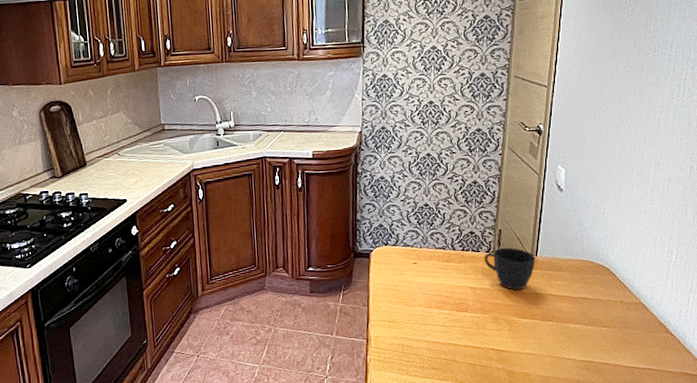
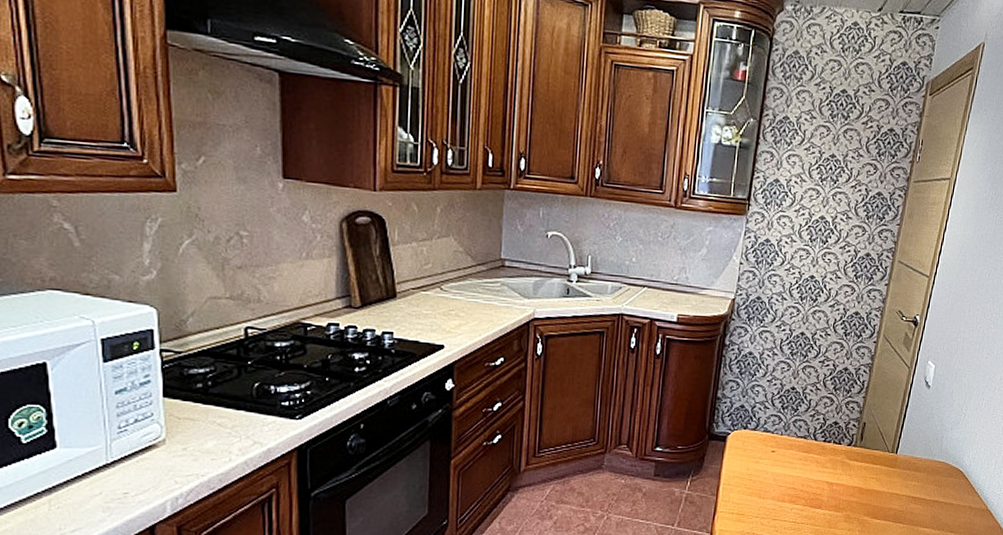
cup: present [484,247,536,290] -> none [844,441,896,488]

